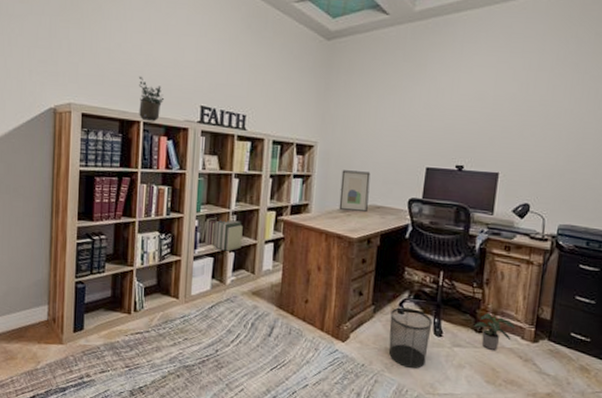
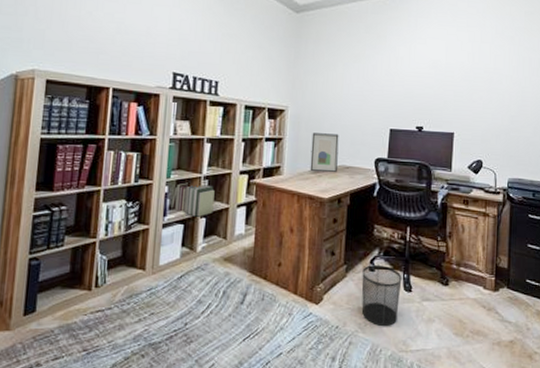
potted plant: present [138,76,165,122] -> none [108,43,136,88]
potted plant: present [473,313,516,350] -> none [440,266,478,302]

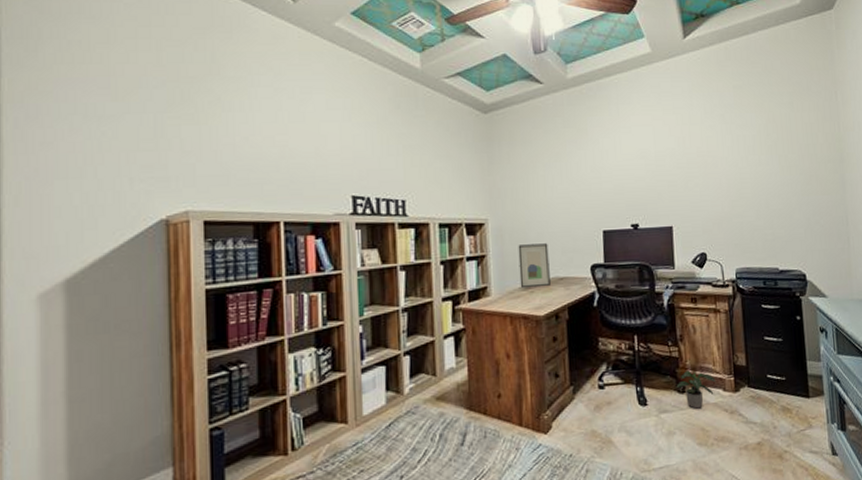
books: present [170,182,215,217] -> none [367,318,417,356]
waste bin: present [361,265,402,326] -> none [591,381,636,448]
potted plant: none [440,266,478,302] -> present [676,371,716,409]

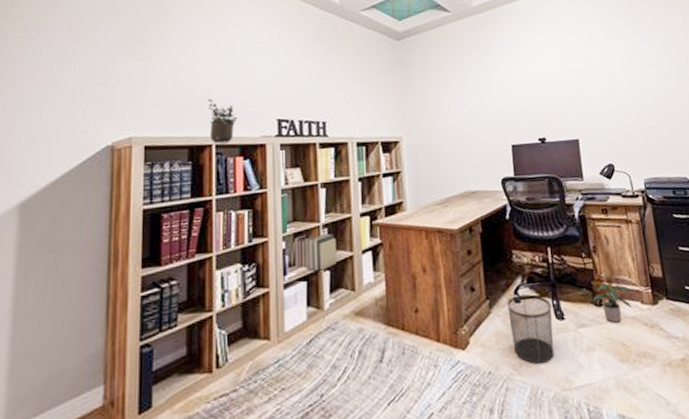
potted plant: none [273,171,308,221] -> present [207,99,238,144]
books: none [367,318,417,356] -> present [289,233,337,271]
picture frame: present [518,243,551,289] -> none [431,158,463,203]
waste bin: none [591,381,636,448] -> present [507,294,554,364]

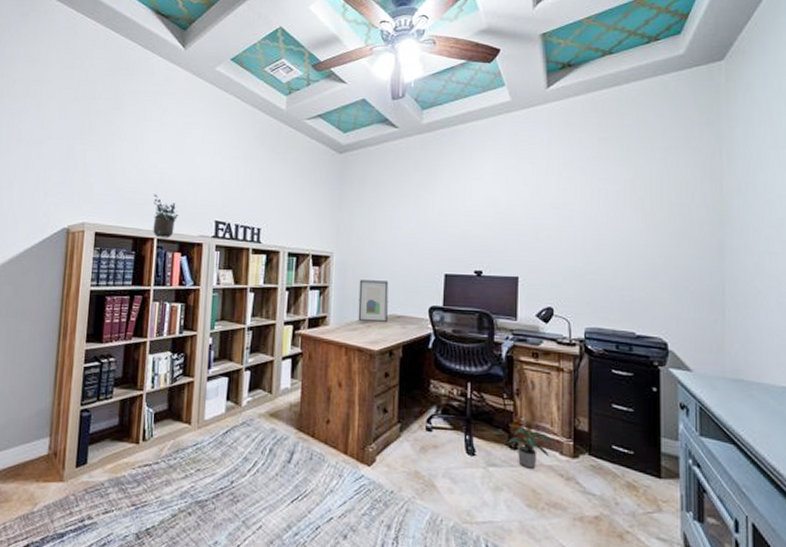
books: present [289,233,337,271] -> none [214,334,259,370]
picture frame: none [431,158,463,203] -> present [358,280,389,323]
waste bin: present [507,294,554,364] -> none [418,424,463,493]

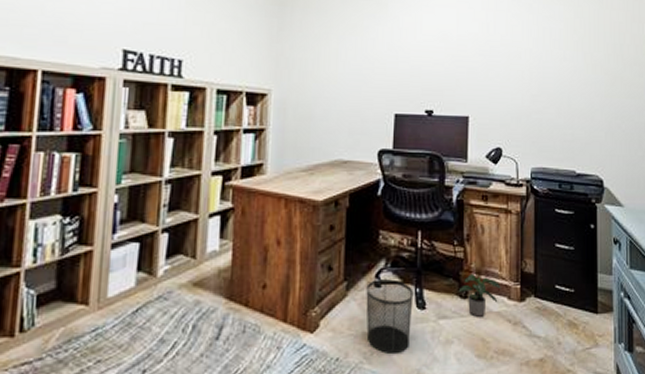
potted plant: present [153,194,179,239] -> none [36,13,74,71]
picture frame: present [358,280,389,323] -> none [299,121,334,170]
waste bin: none [418,424,463,493] -> present [366,279,414,354]

